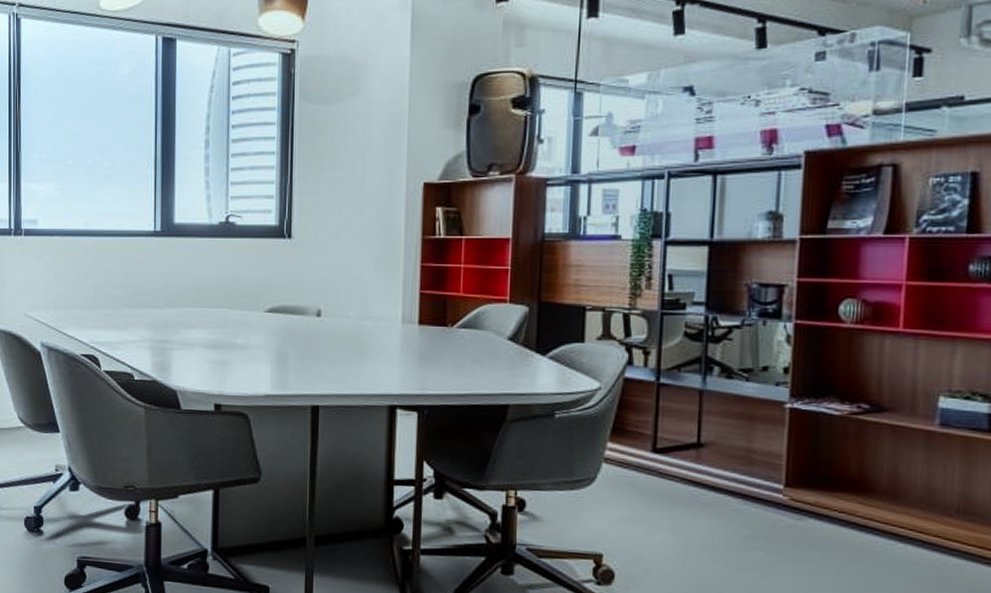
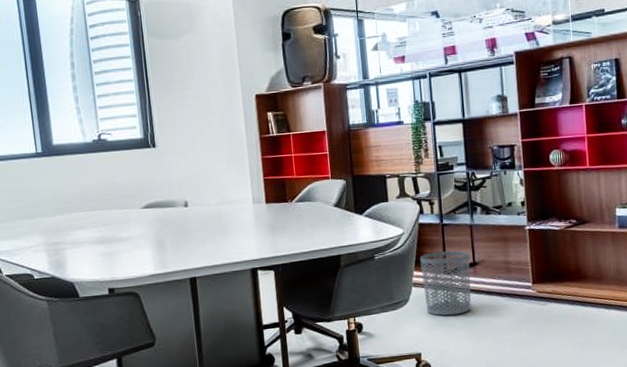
waste bin: none [618,420,693,512] -> present [420,250,471,316]

